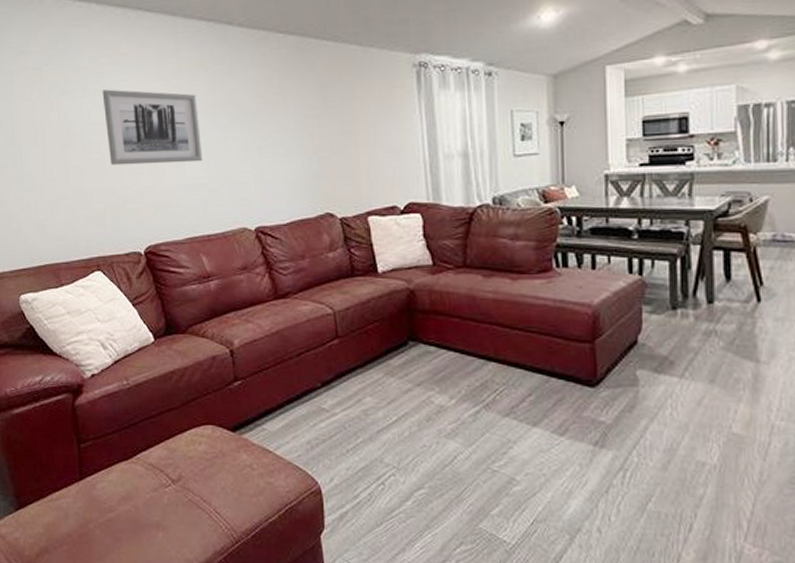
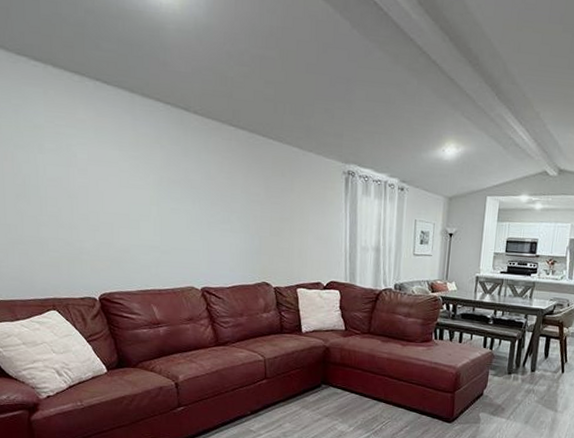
wall art: present [102,89,203,166] -> none [58,149,156,227]

